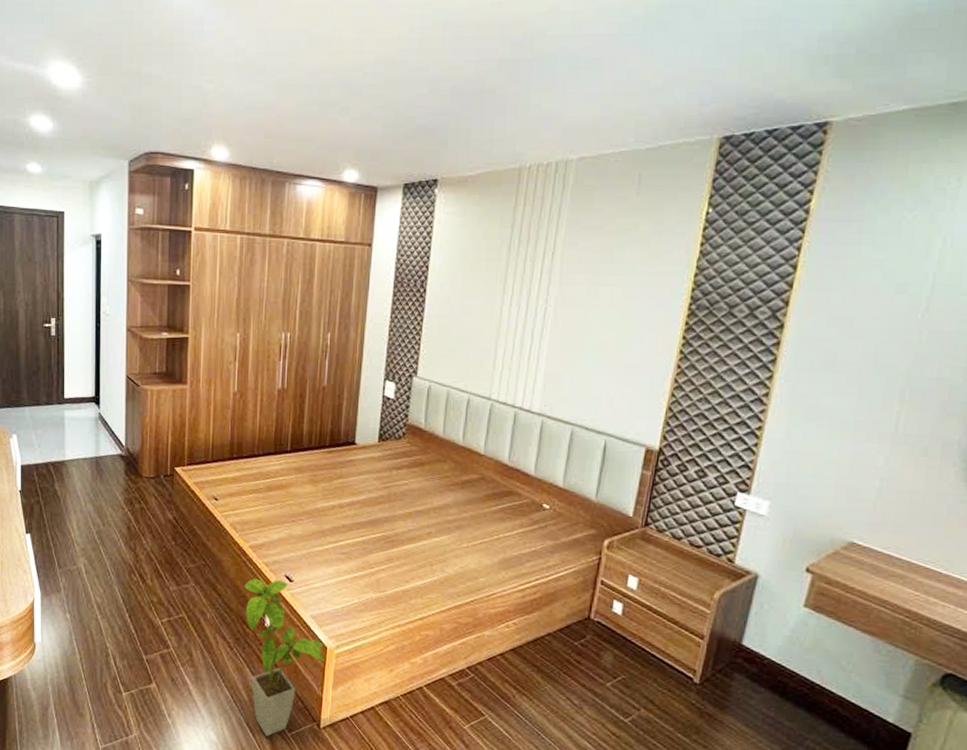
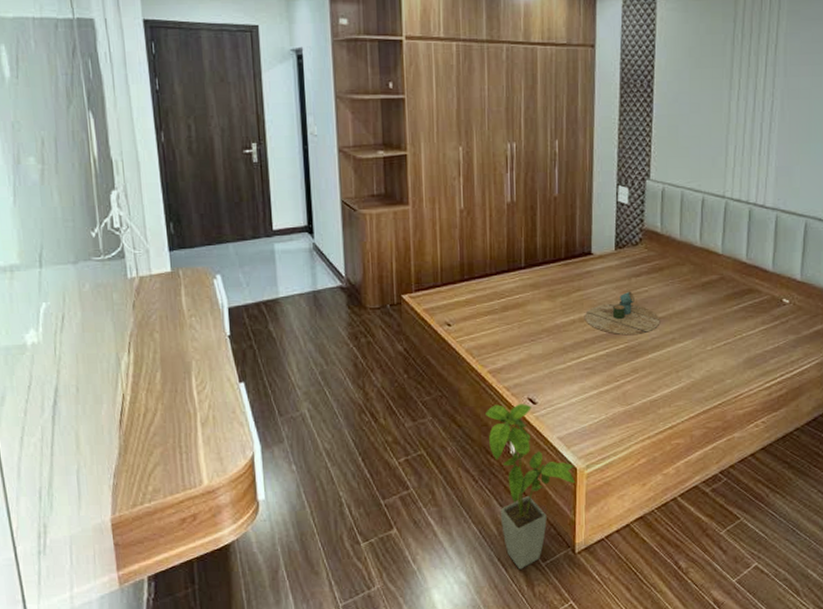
decorative tray: none [345,482,418,525] -> present [585,291,660,335]

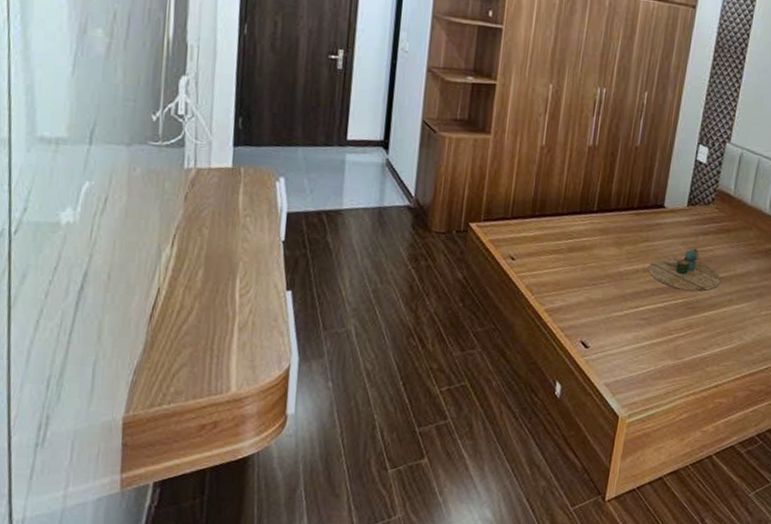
house plant: present [486,404,576,569] -> none [535,344,617,512]

